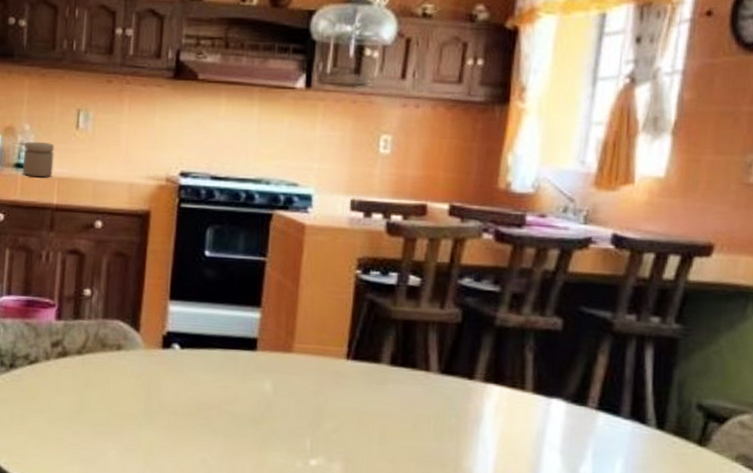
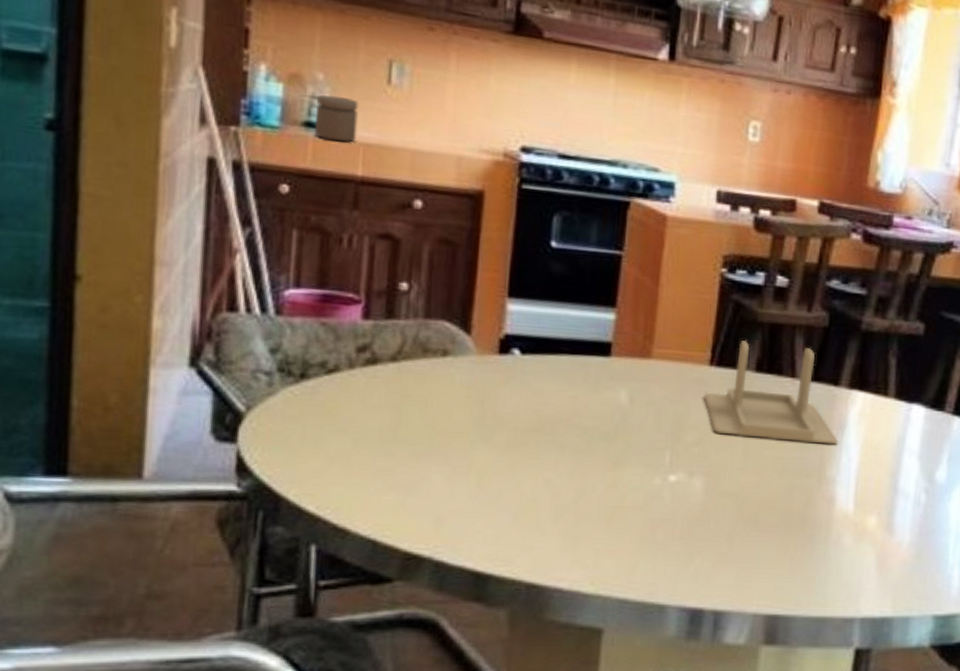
napkin holder: none [341,335,474,437] -> present [703,339,838,445]

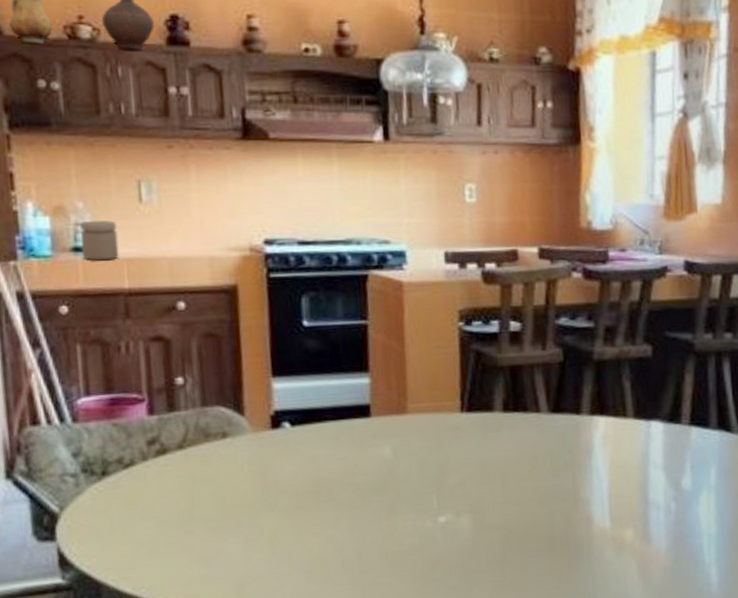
napkin holder: present [703,339,838,445] -> none [459,383,587,473]

